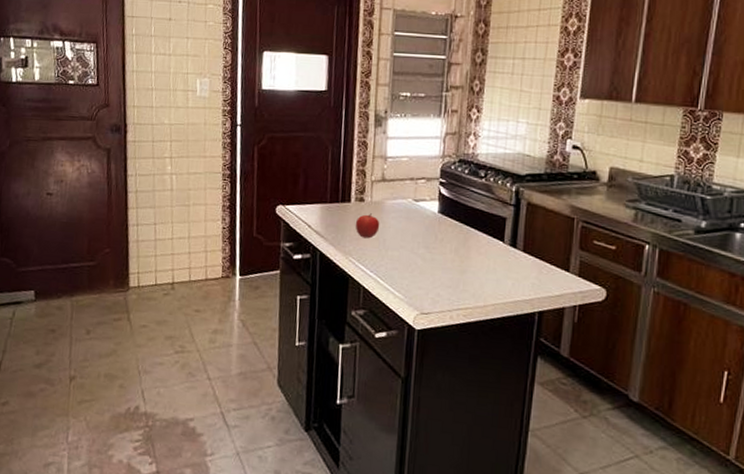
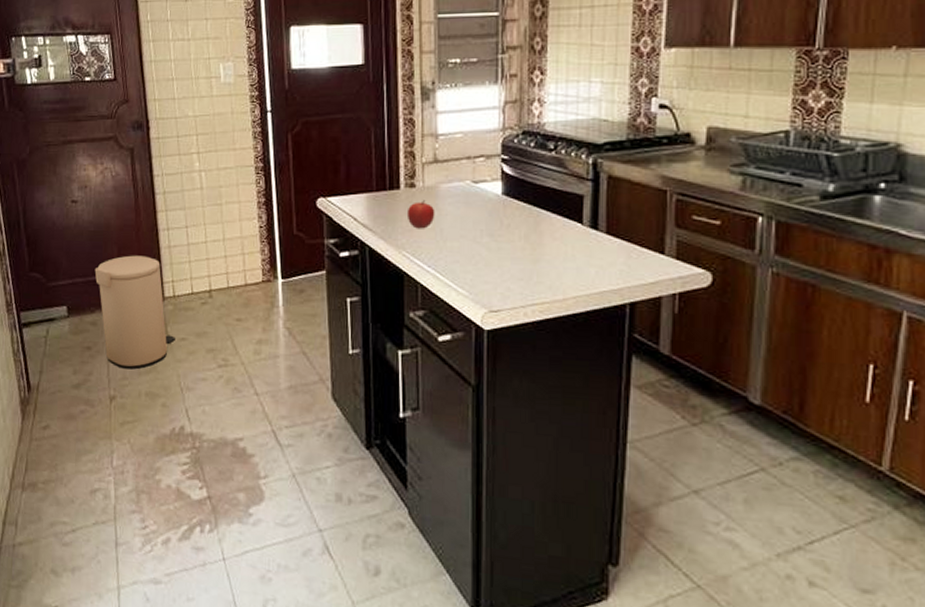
pedal bin: none [64,246,138,352] -> present [94,255,177,370]

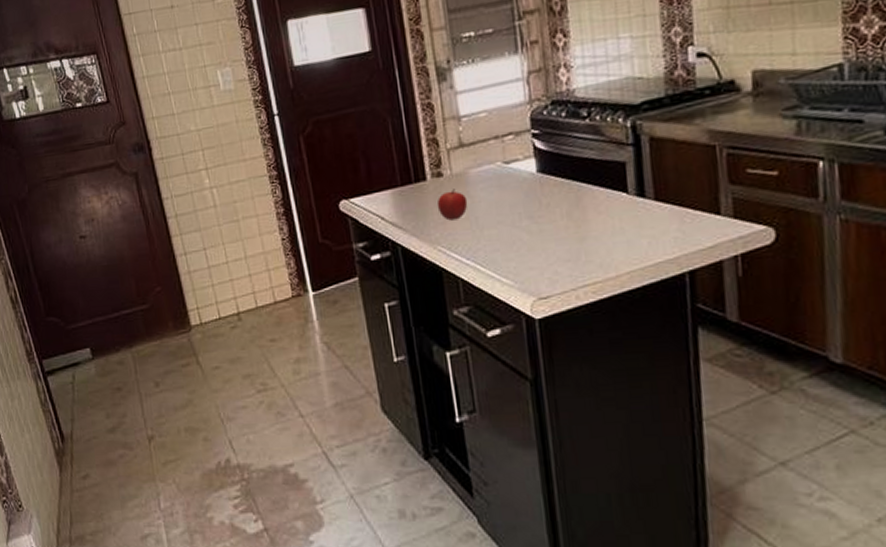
pedal bin: present [94,255,177,370] -> none [114,285,210,406]

